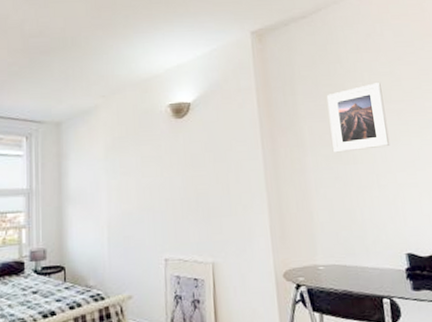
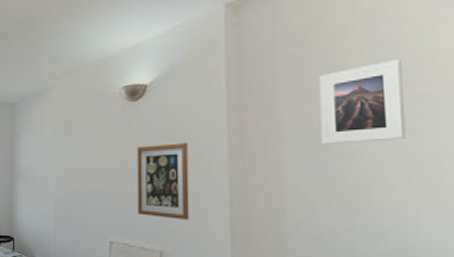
wall art: none [184,155,236,230] -> present [136,142,190,220]

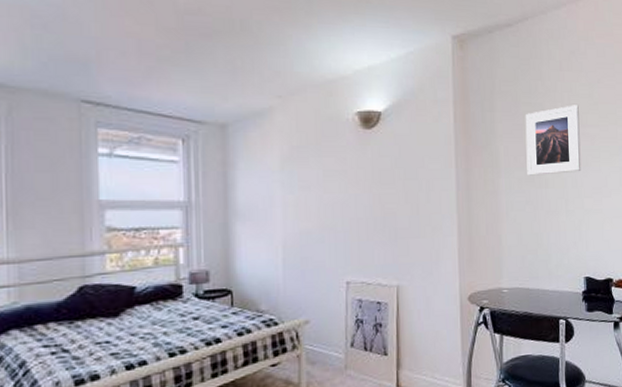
wall art: present [136,142,190,220] -> none [372,173,424,252]

